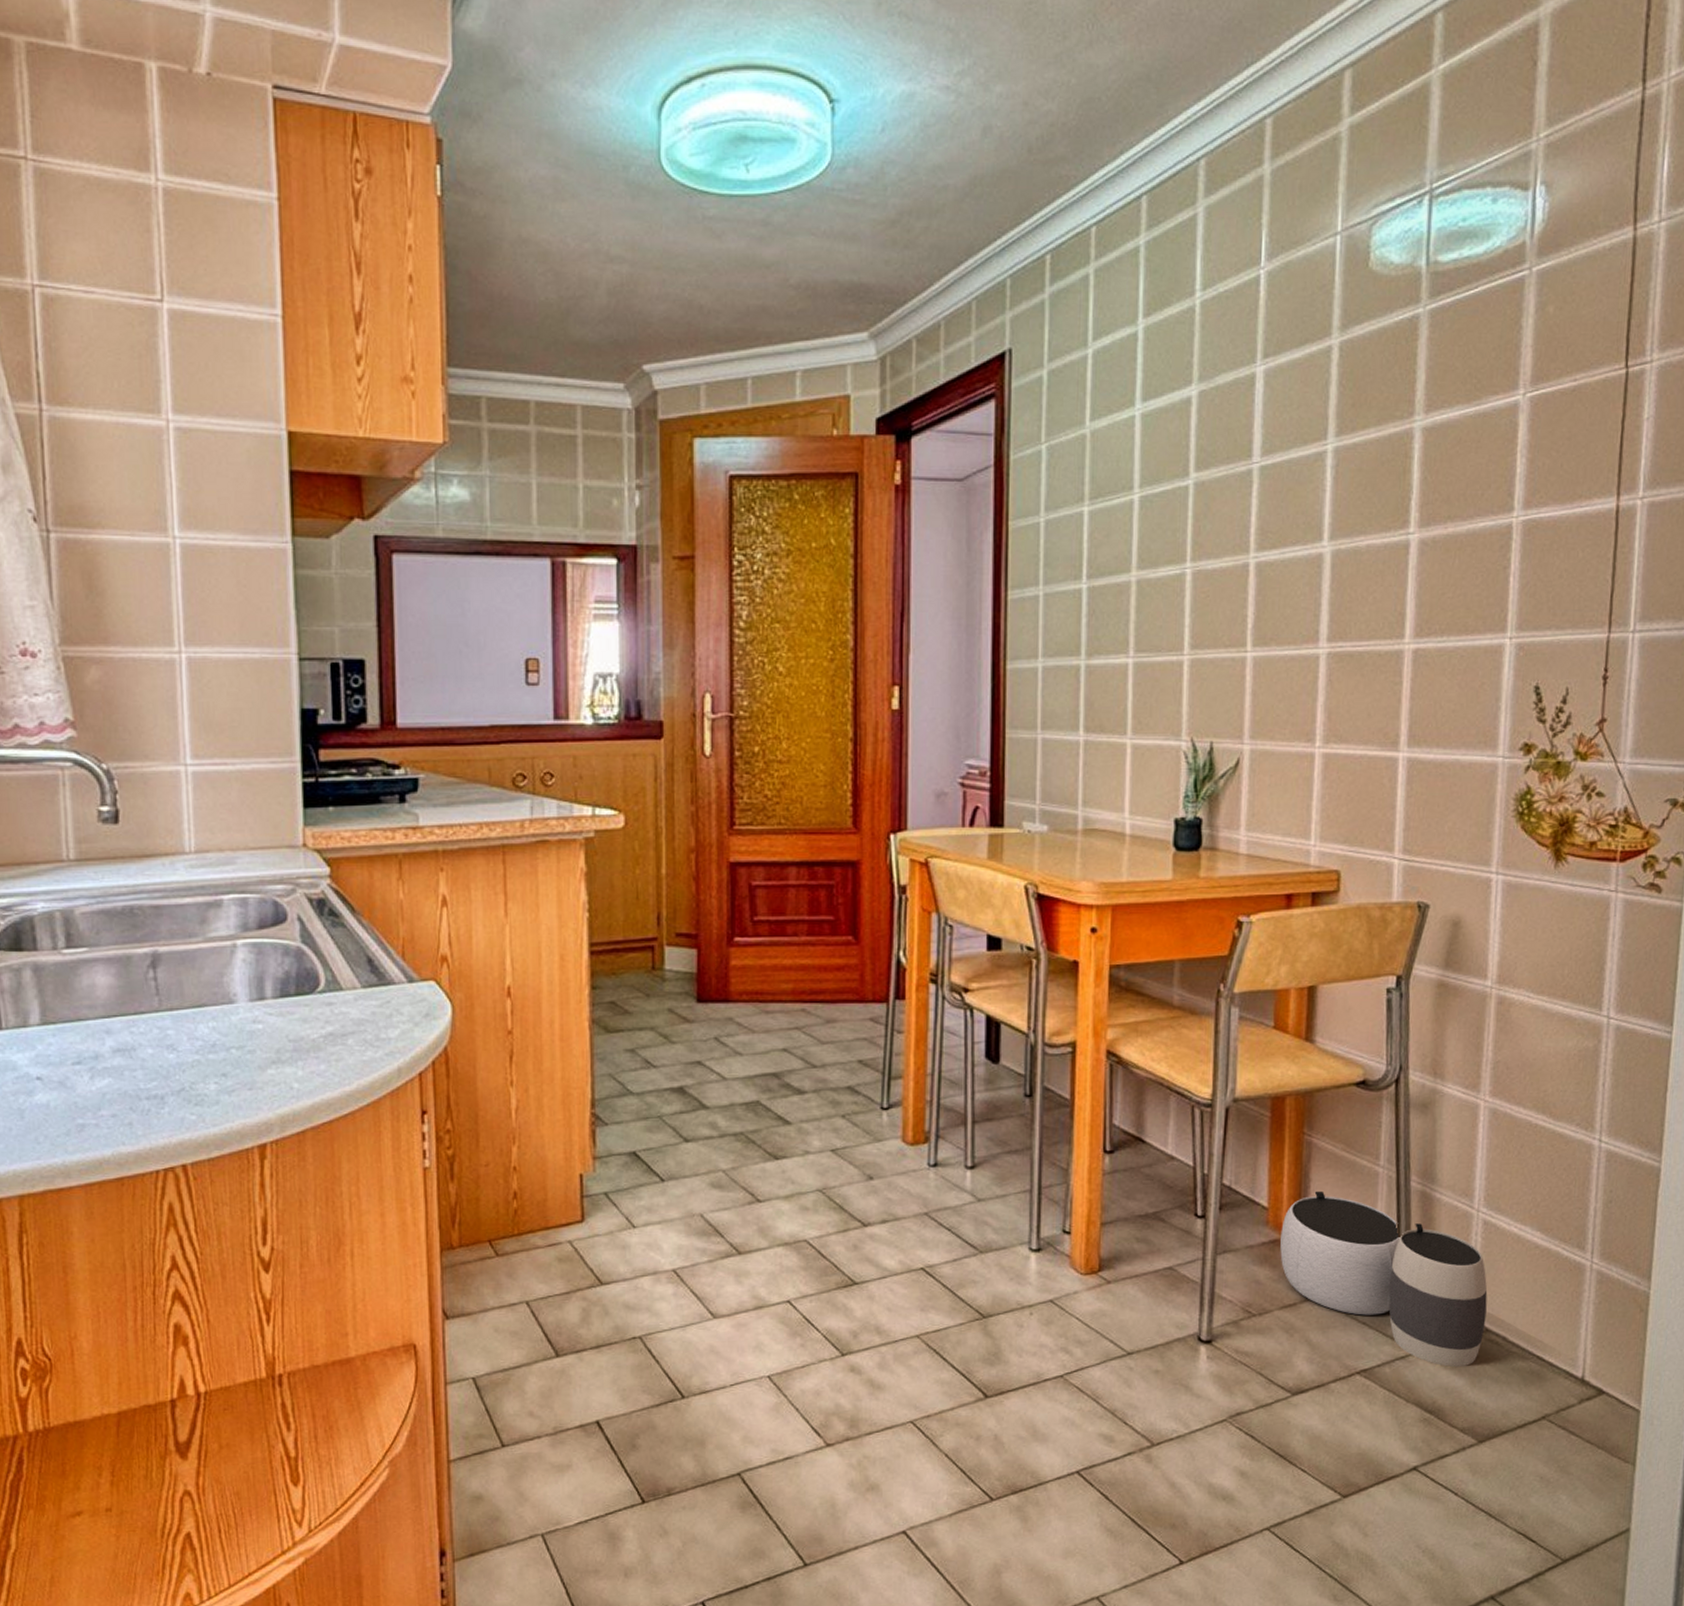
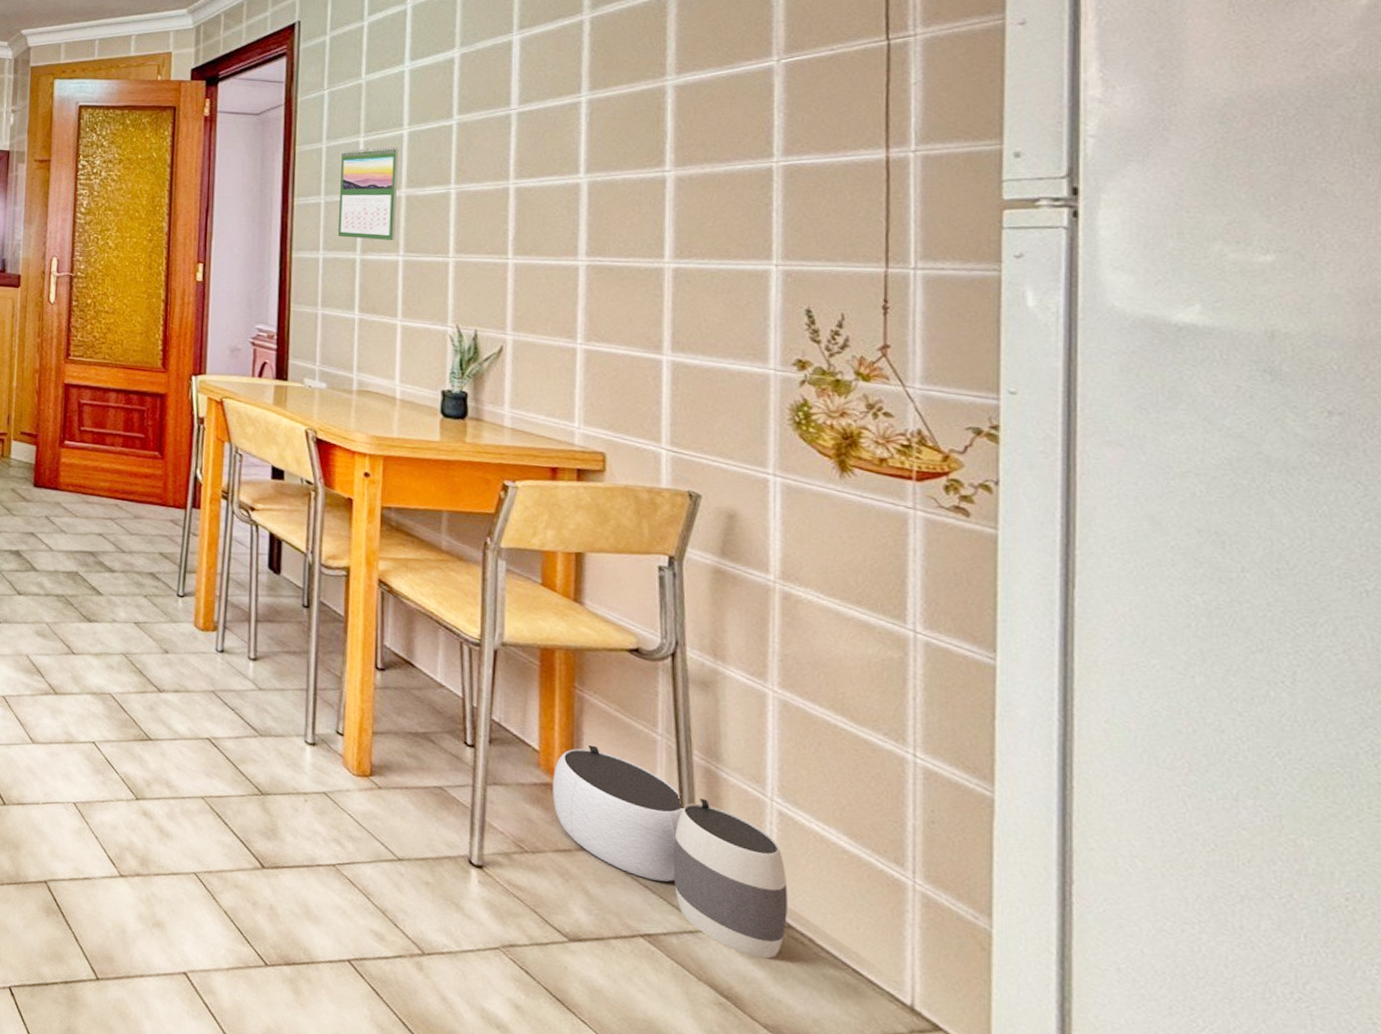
calendar: none [1059,517,1129,639] -> present [337,146,399,240]

